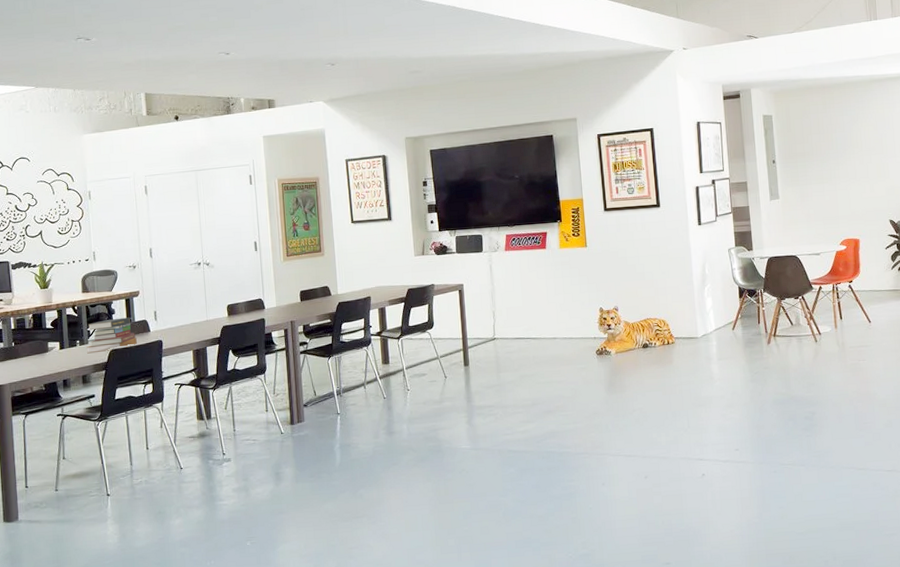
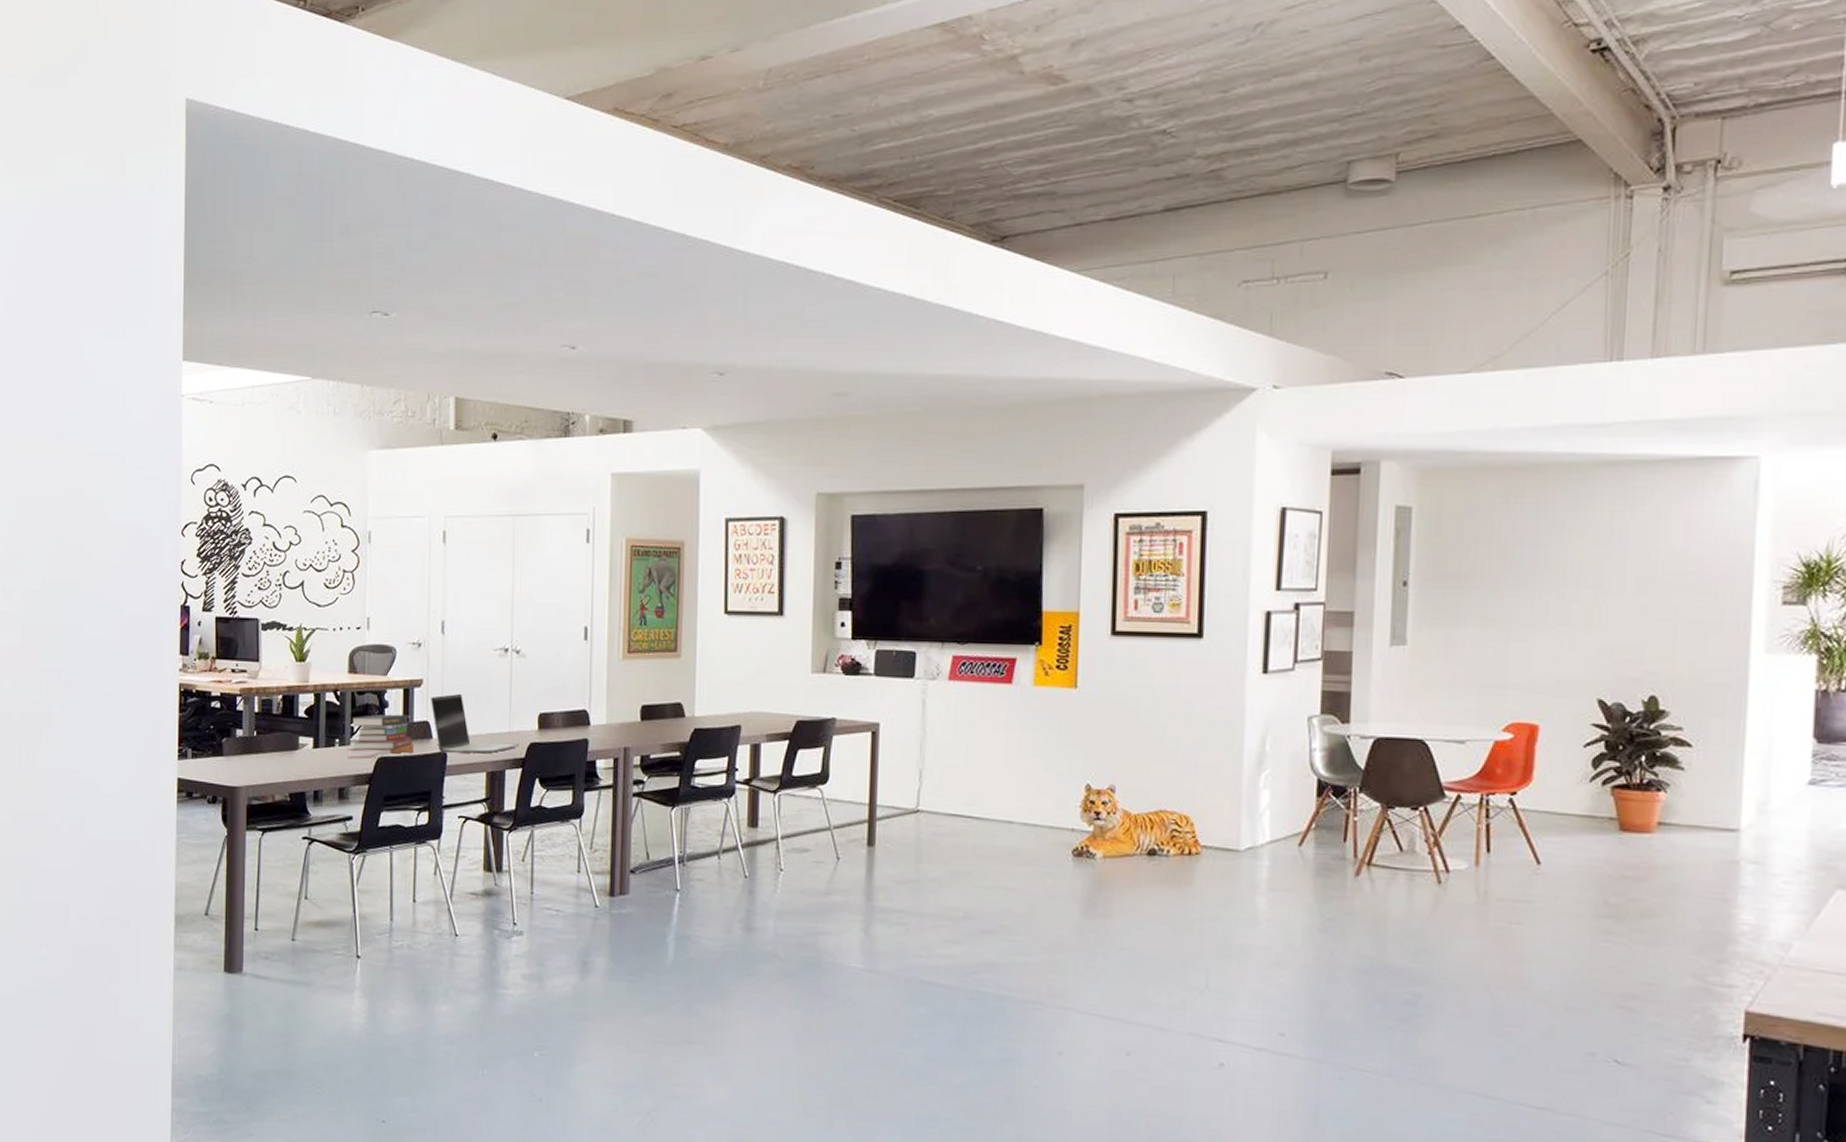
laptop: none [146,297,215,341] -> present [430,693,519,754]

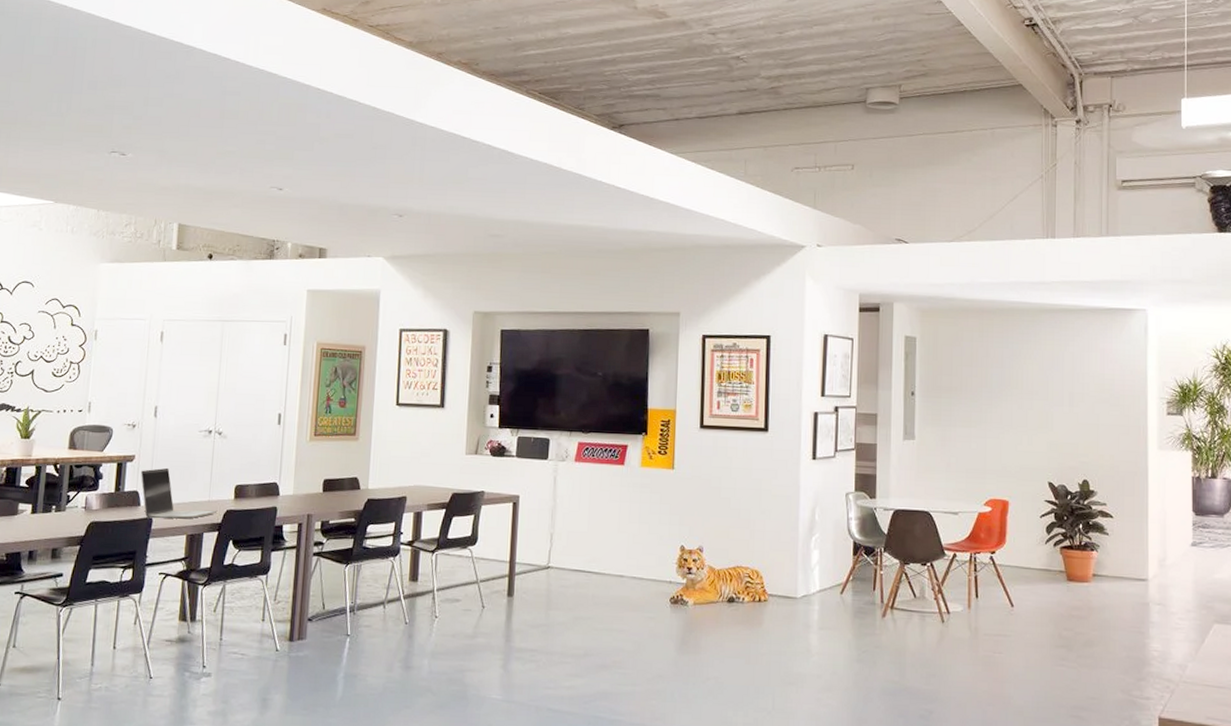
books: present [348,714,414,759] -> none [62,484,123,524]

